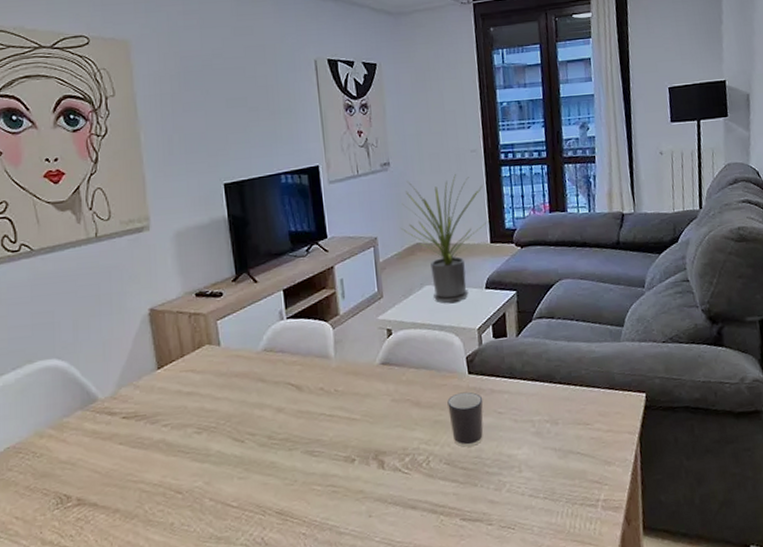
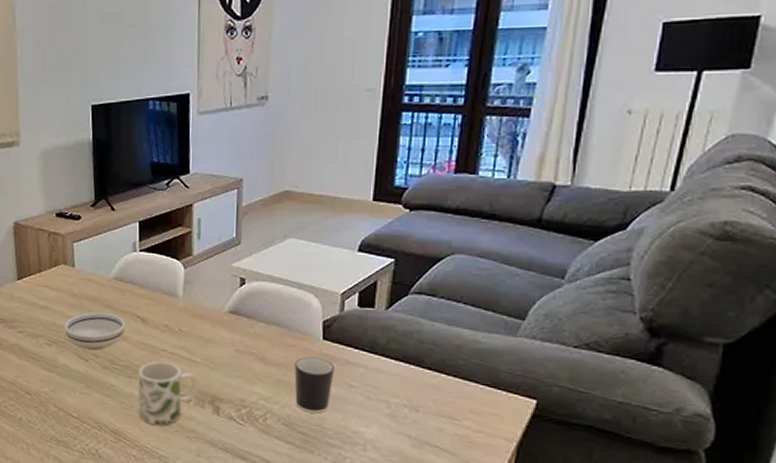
bowl: none [215,386,280,430] -> present [65,312,126,350]
mug: none [298,425,361,496] -> present [138,360,198,426]
house plant: present [400,174,490,303] -> none [270,116,377,261]

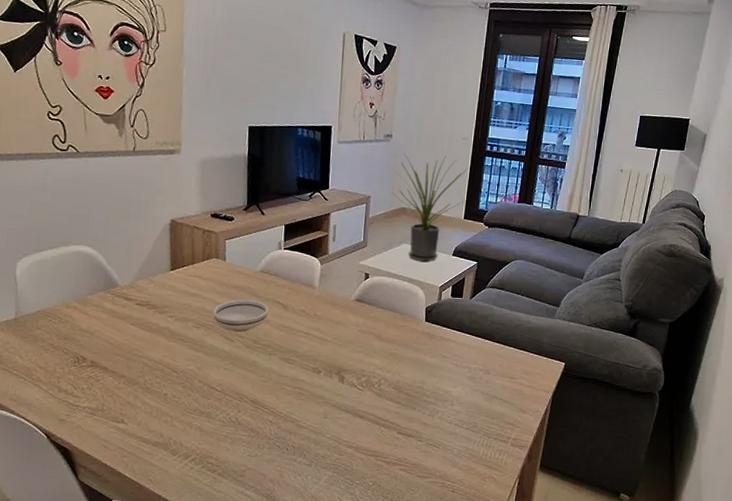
mug: present [138,360,198,426] -> none [276,340,328,395]
house plant: none [270,116,377,261] -> present [391,154,468,262]
mug: present [294,356,335,414] -> none [403,335,433,378]

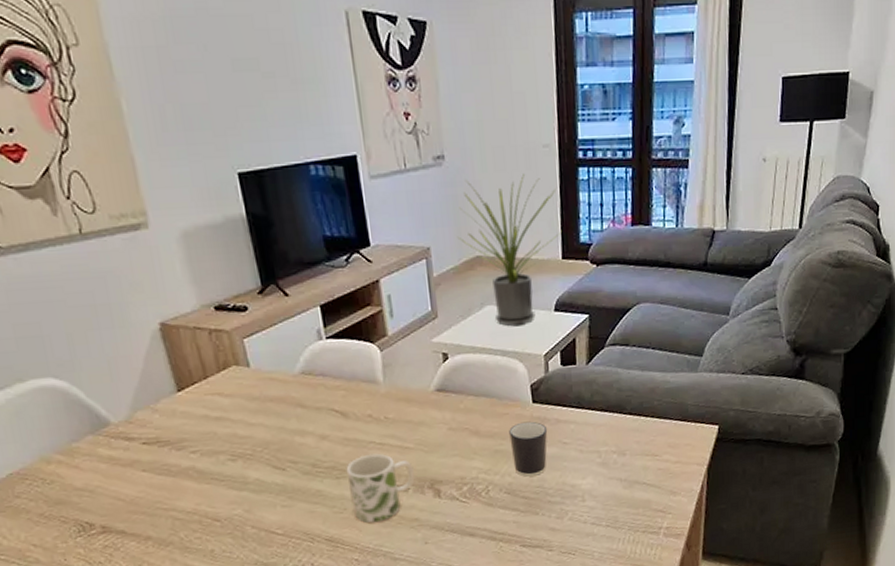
bowl: present [213,299,269,332] -> none [249,412,323,457]
mug: none [276,340,328,395] -> present [346,453,415,523]
mug: none [403,335,433,378] -> present [509,421,548,477]

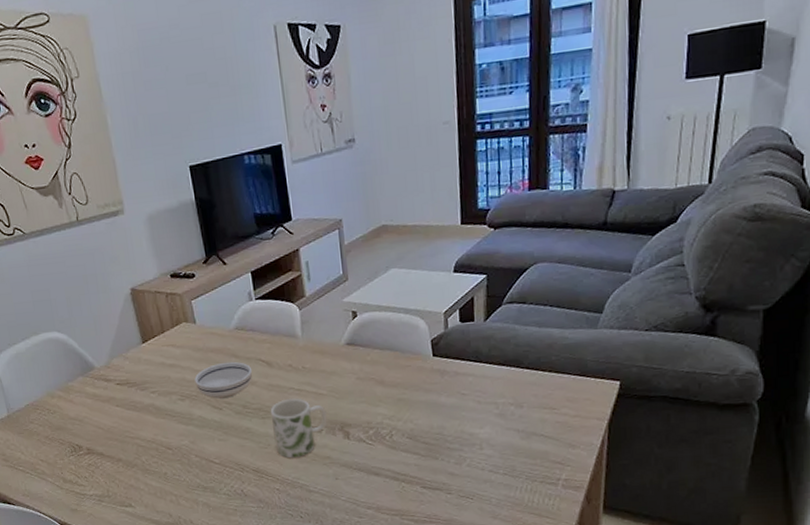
bowl: none [249,412,323,457] -> present [194,361,252,399]
house plant: present [457,174,563,326] -> none [365,150,462,287]
mug: present [509,421,548,477] -> none [411,373,447,424]

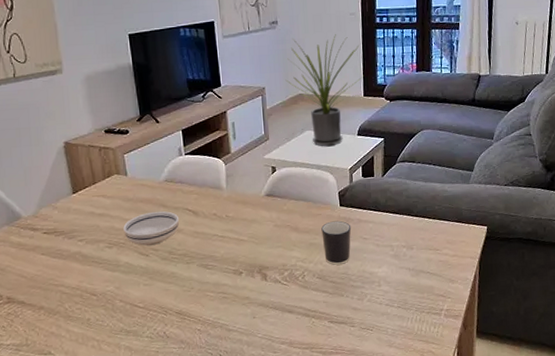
mug: present [270,398,327,459] -> none [194,244,247,300]
house plant: none [365,150,462,287] -> present [285,34,364,146]
mug: none [411,373,447,424] -> present [321,220,352,265]

